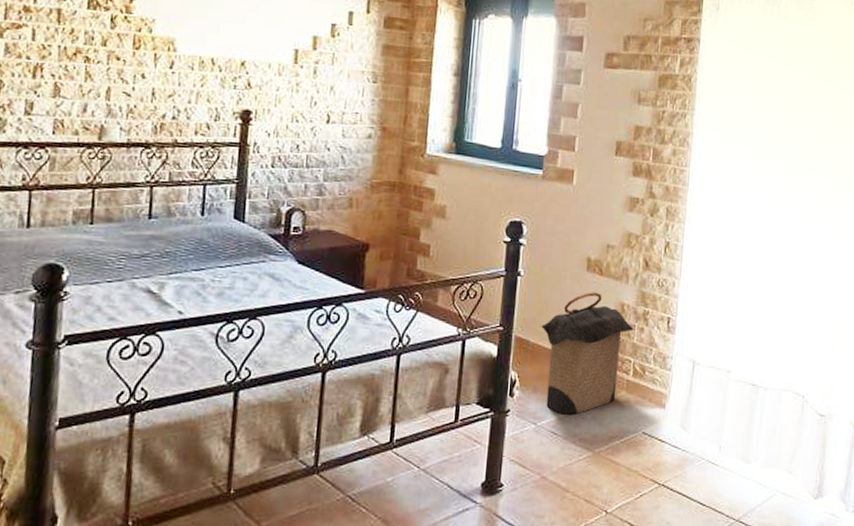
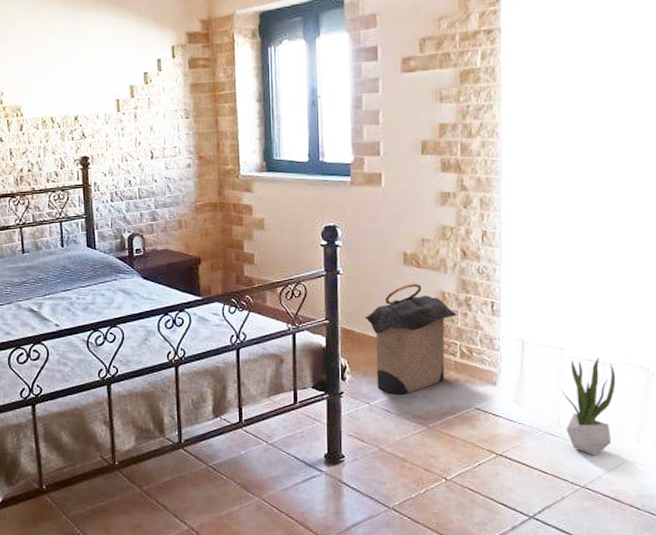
potted plant: none [725,382,775,487] -> present [561,357,616,456]

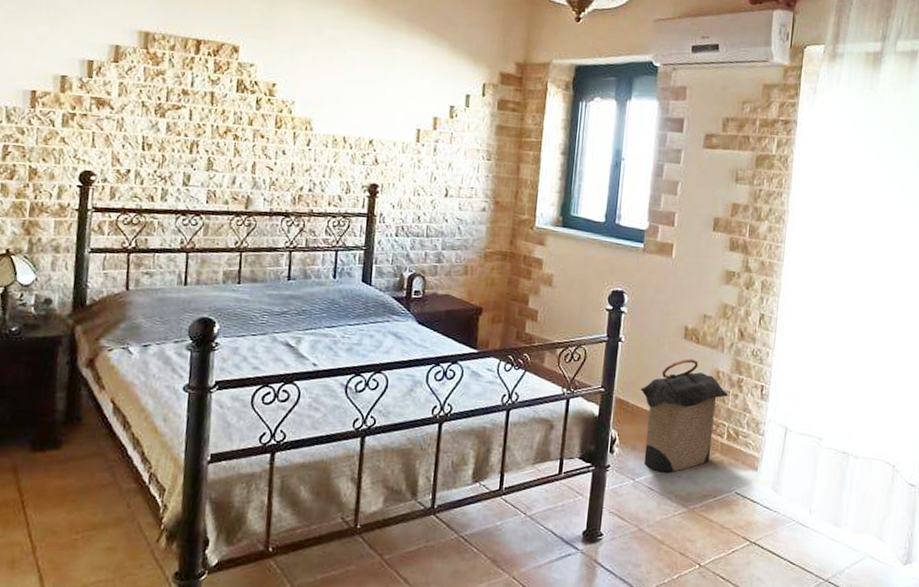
potted plant: present [561,357,616,456] -> none [816,450,866,550]

